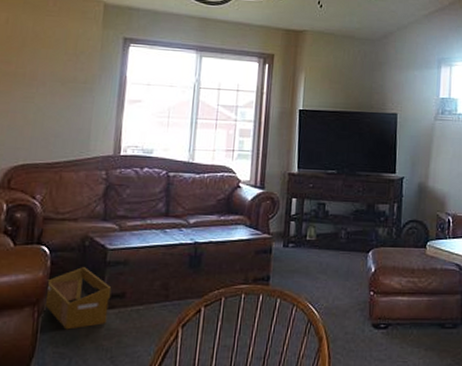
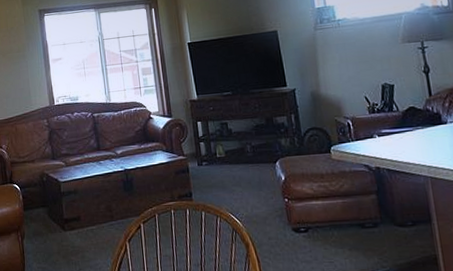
wooden crate: present [43,267,112,330] -> none [23,198,71,249]

